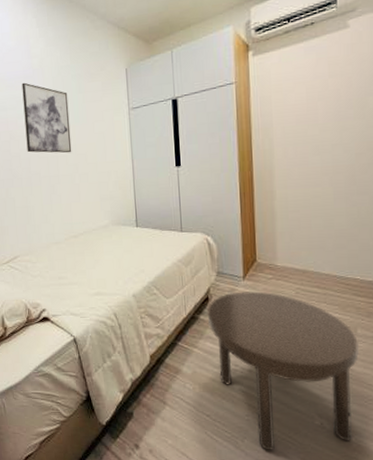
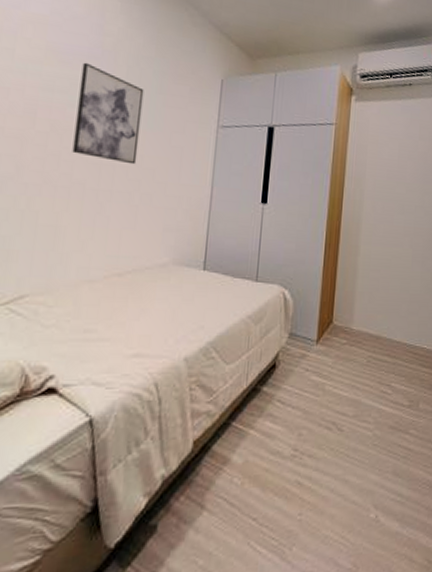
side table: present [207,291,359,451] -> none [270,358,419,559]

